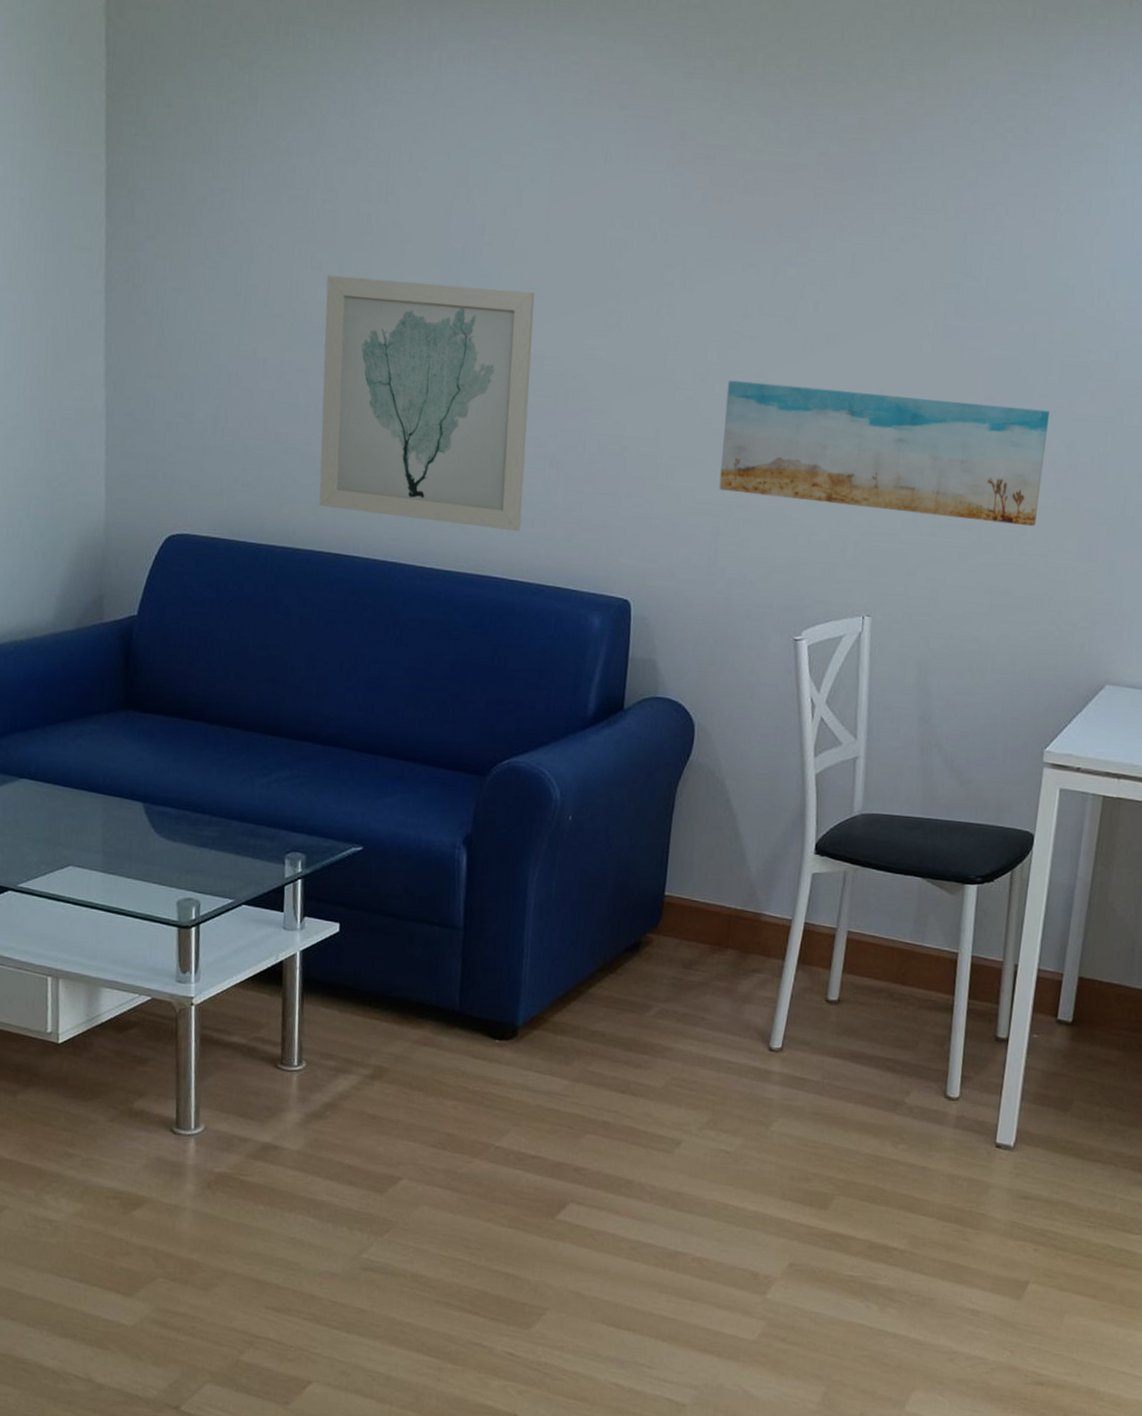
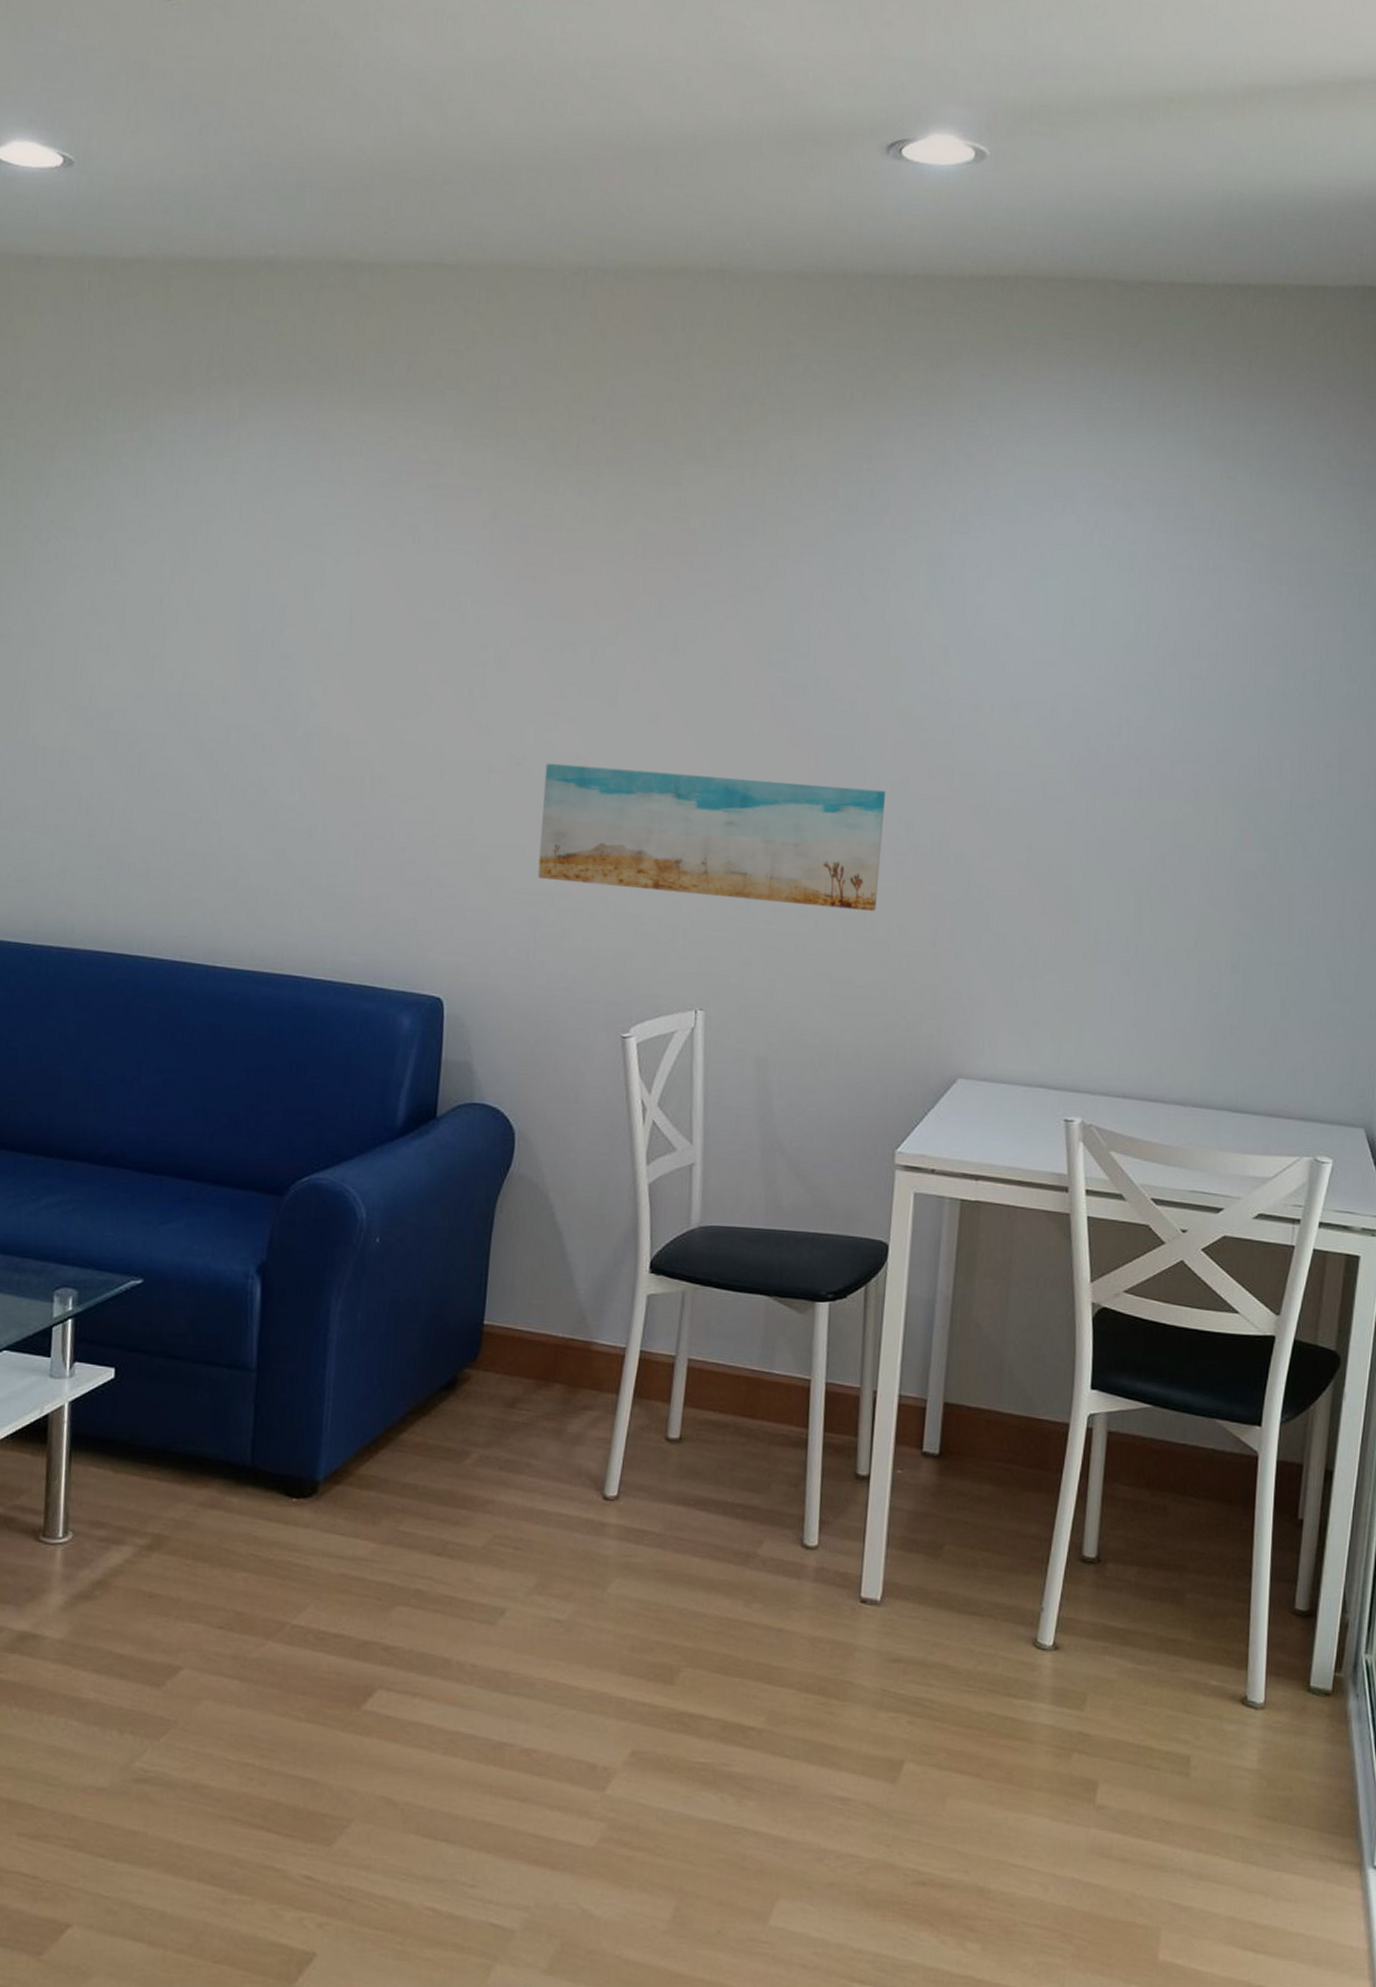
wall art: present [319,275,535,531] -> none [101,659,339,926]

